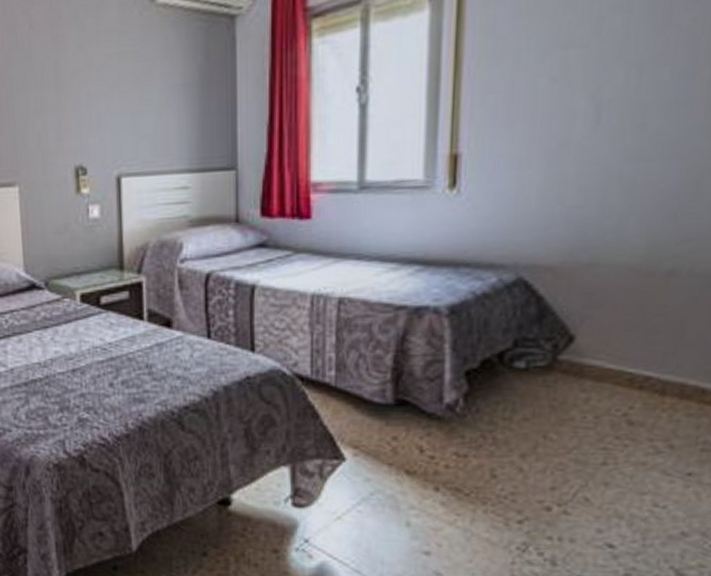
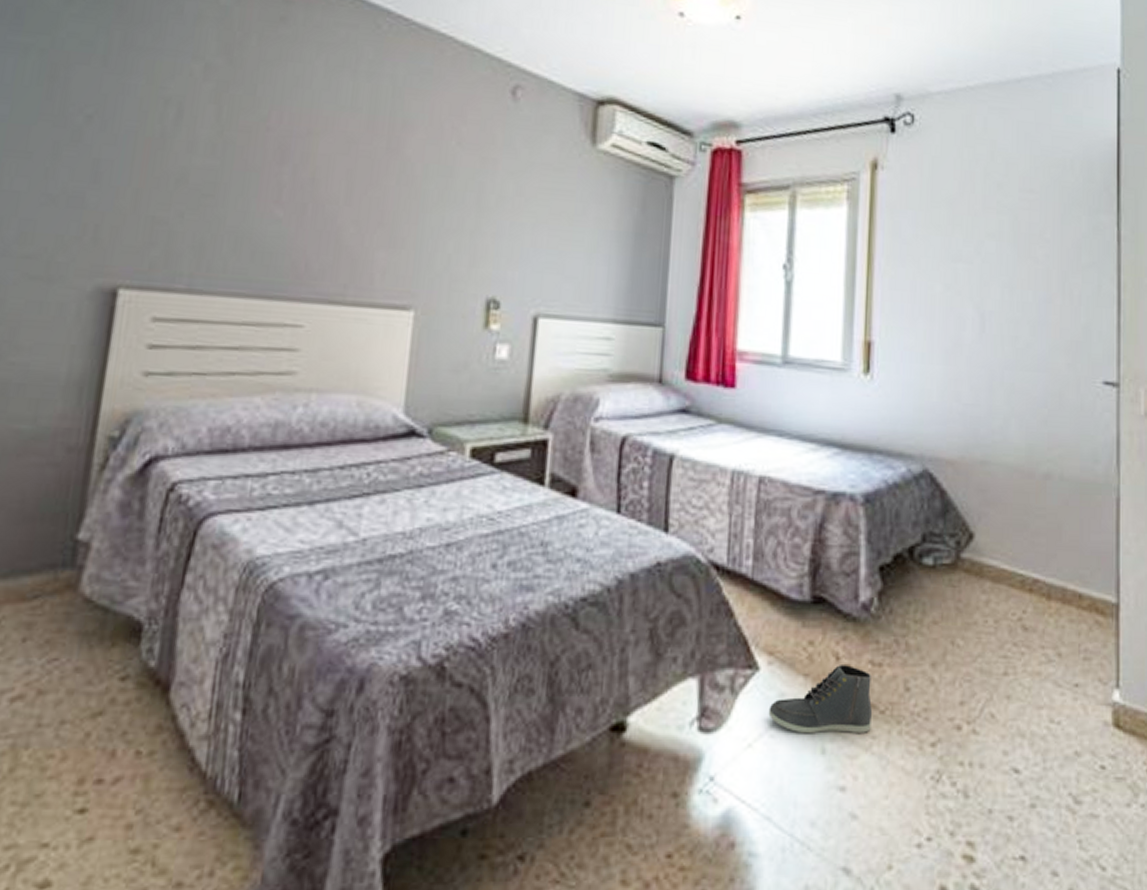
sneaker: none [355,456,458,511] -> present [768,665,873,734]

